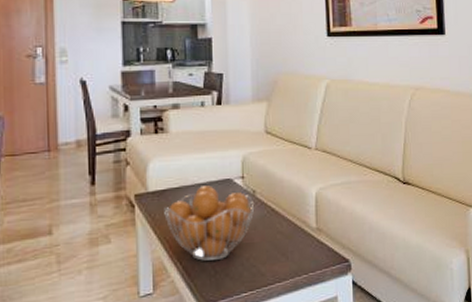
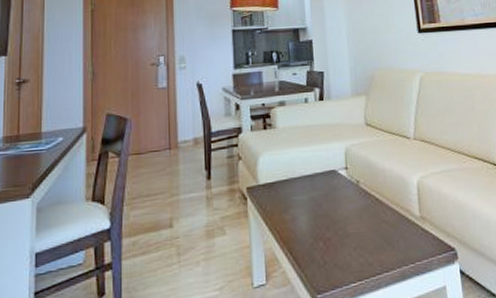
fruit basket: present [164,185,254,262] -> none [274,177,358,252]

